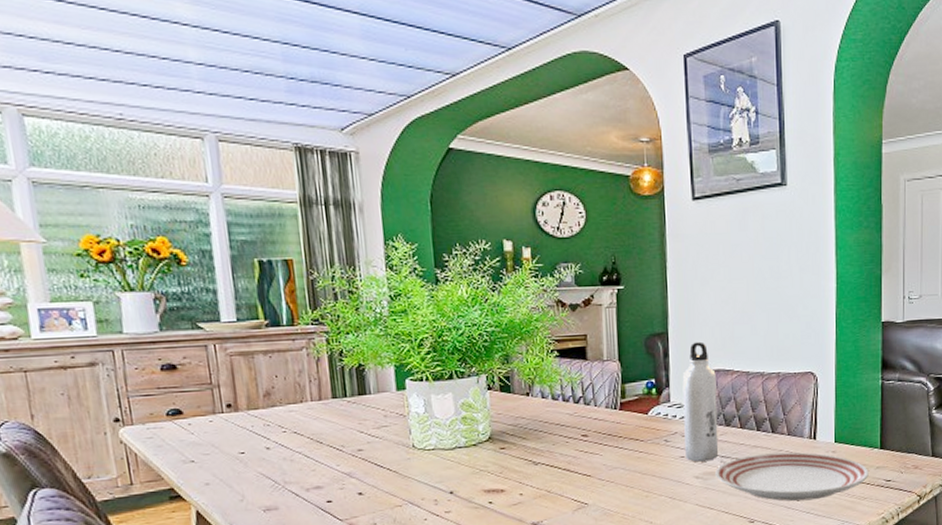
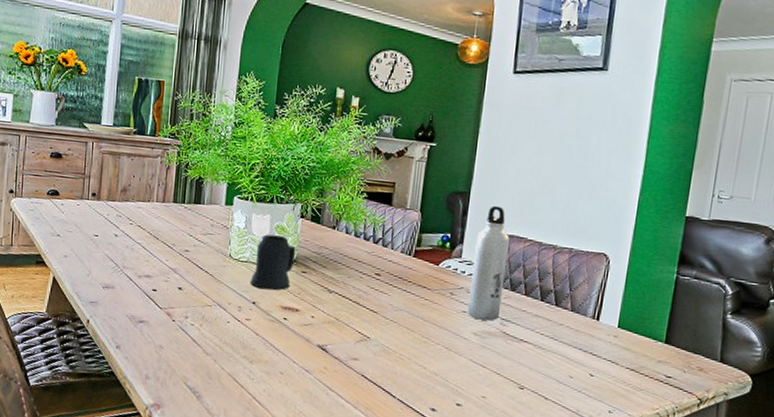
mug: none [442,413,490,476] -> present [249,234,296,290]
dinner plate: present [715,452,869,502] -> none [493,323,649,381]

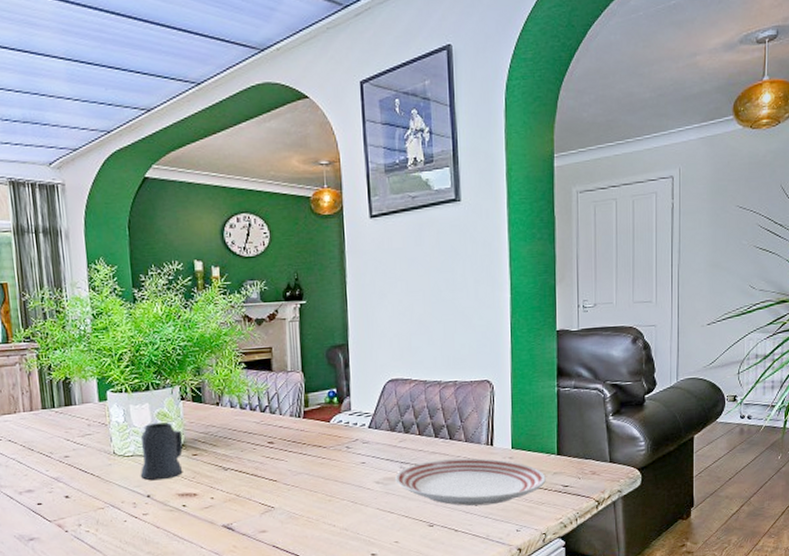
water bottle: present [467,205,510,321] -> none [362,352,398,468]
dinner plate: none [493,323,649,381] -> present [395,458,546,506]

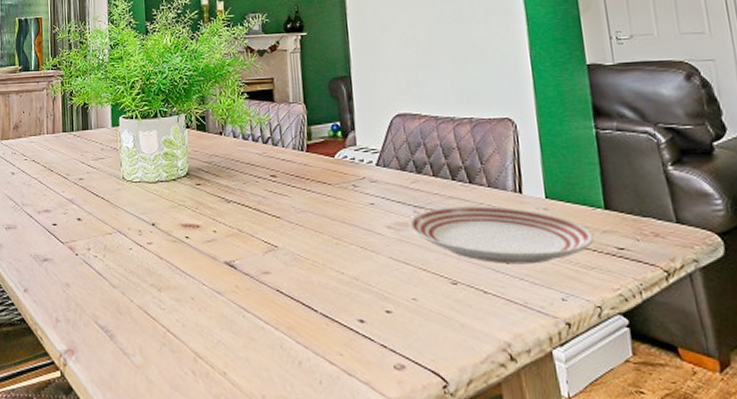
mug: present [140,422,183,481] -> none [146,150,188,209]

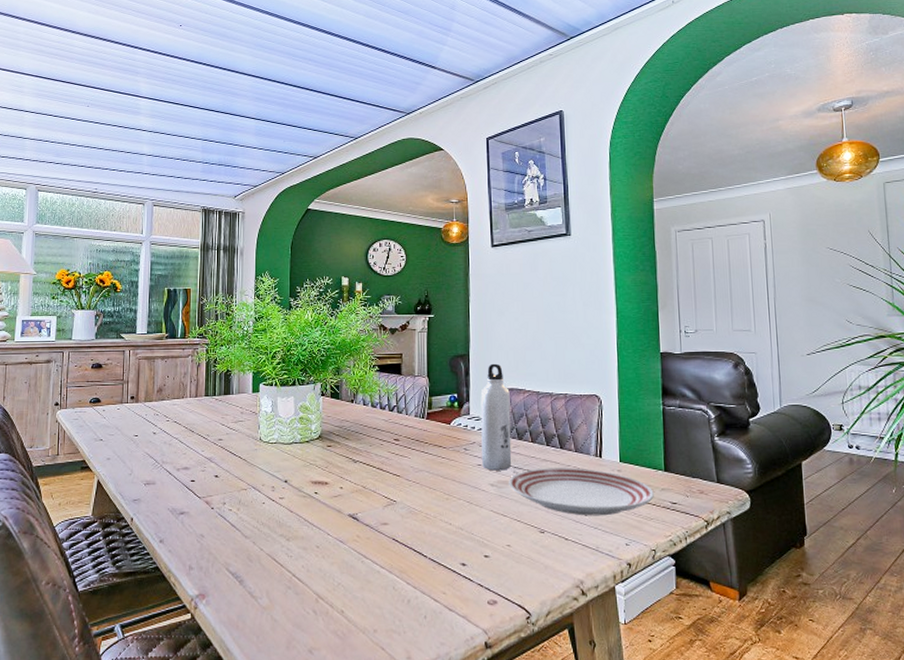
water bottle: none [367,85,411,211] -> present [480,363,512,471]

